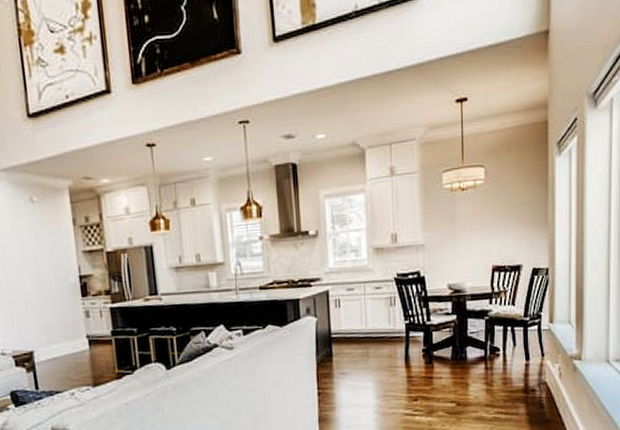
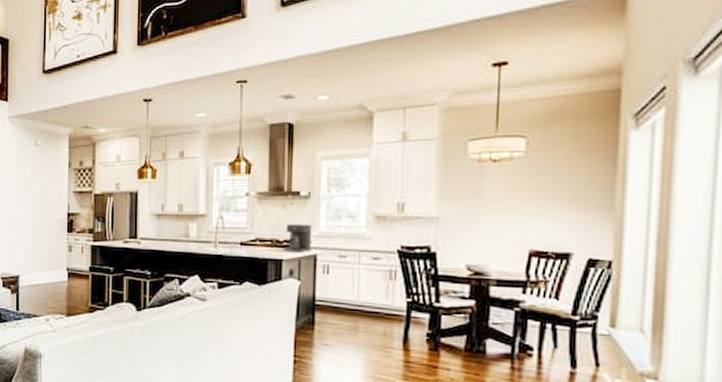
coffee maker: none [299,261,324,291] -> present [283,223,313,253]

